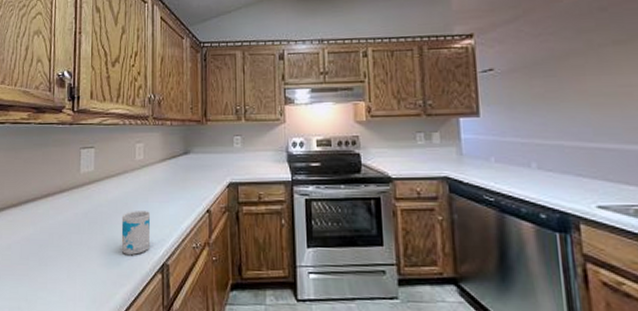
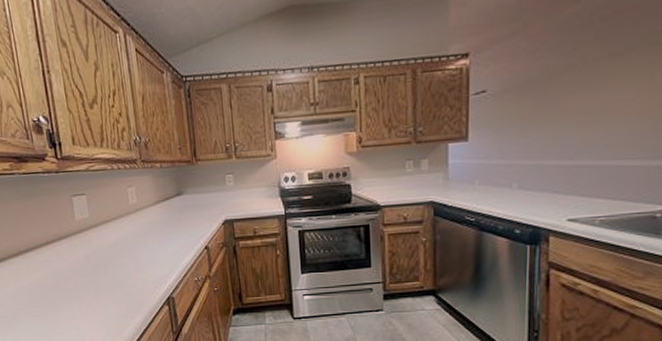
mug: present [121,211,150,255] -> none [123,251,154,291]

